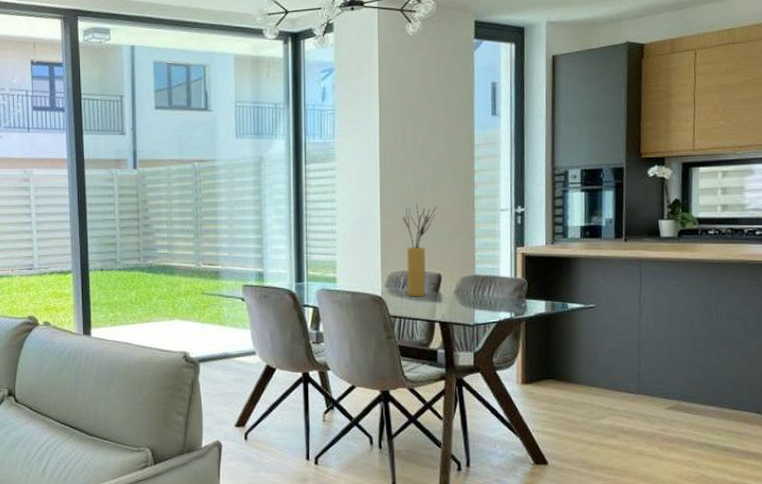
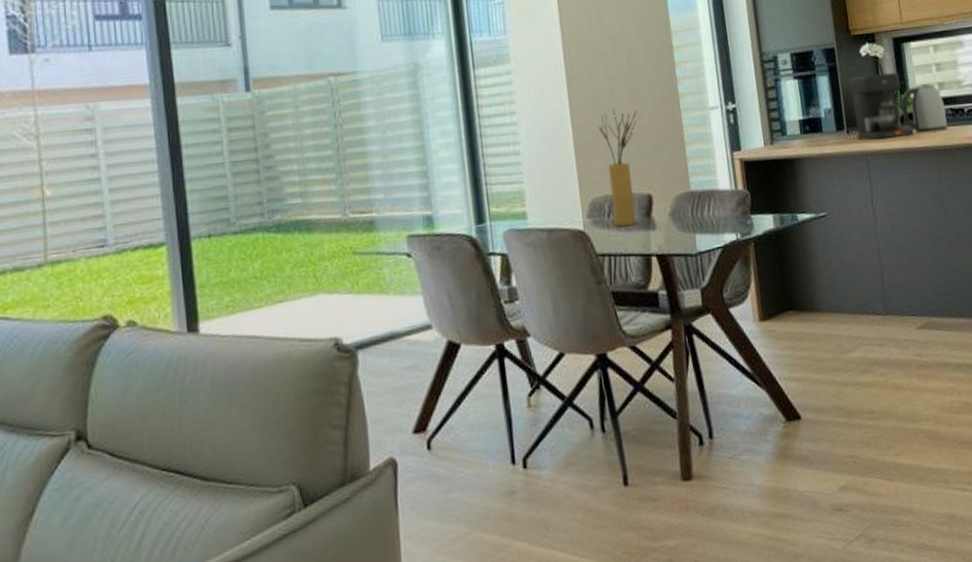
coffee maker: none [634,192,691,249] -> present [850,72,915,141]
kettle: none [681,204,725,248] -> present [901,83,948,134]

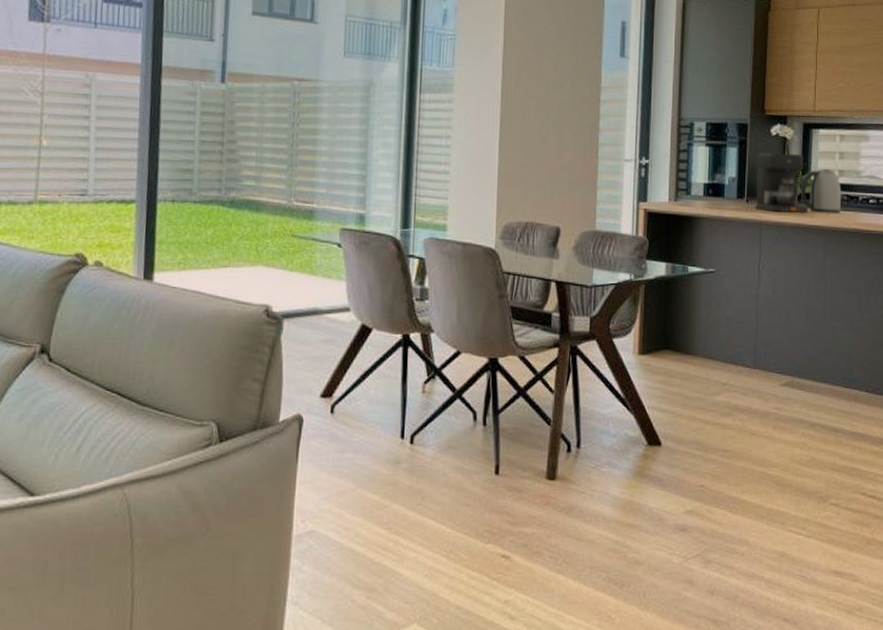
vase: present [599,109,637,228] -> none [522,147,559,252]

